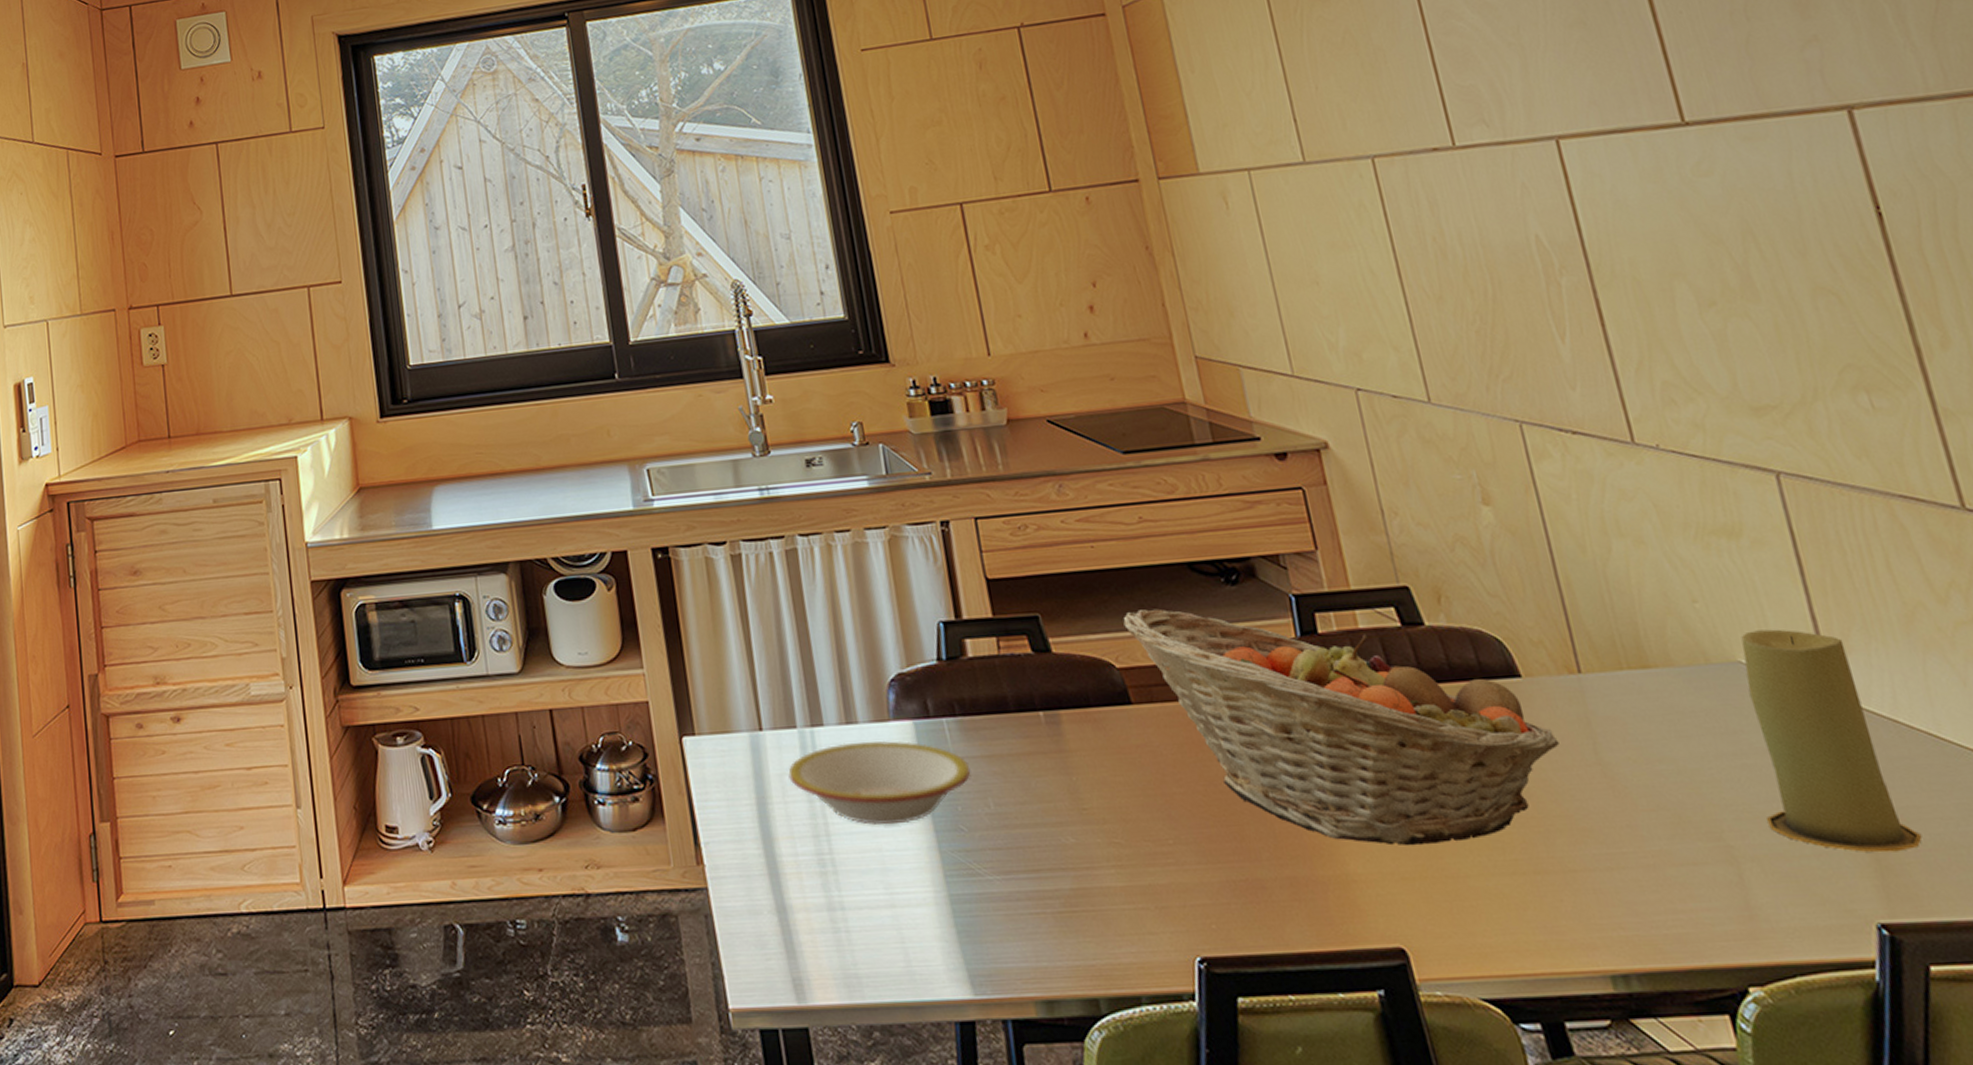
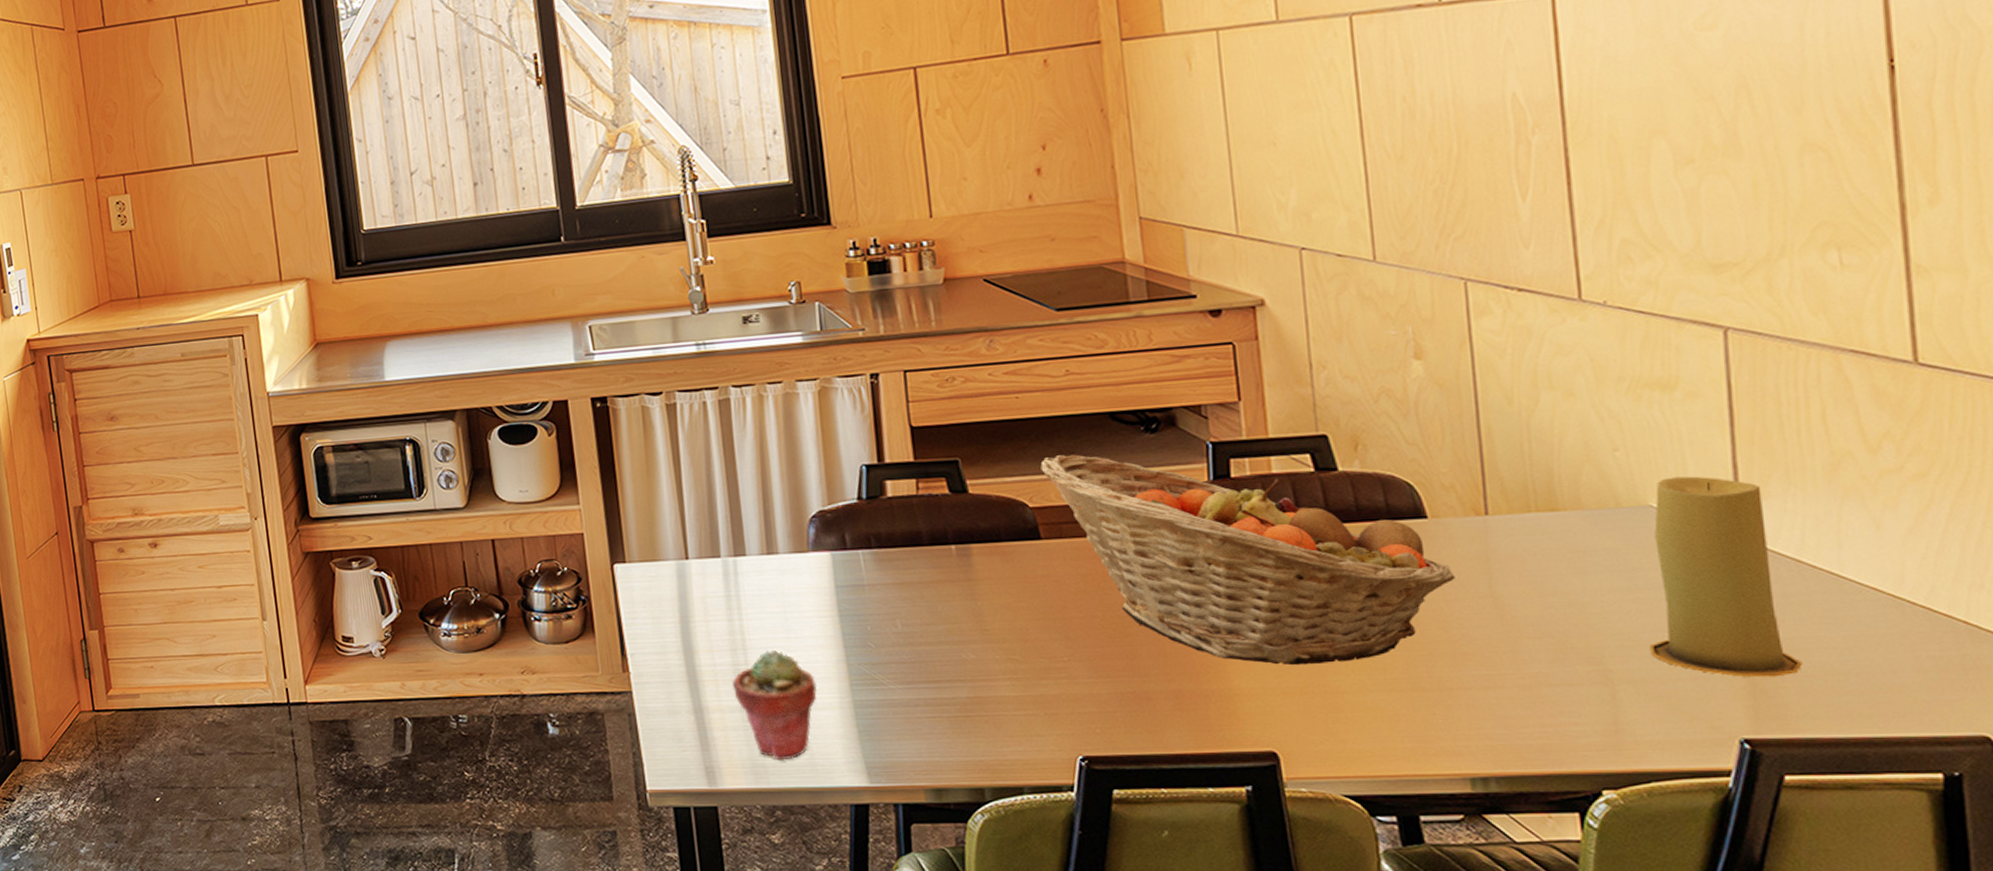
bowl: present [788,741,972,825] -> none [711,569,882,641]
potted succulent: none [817,836,910,969] -> present [732,650,818,761]

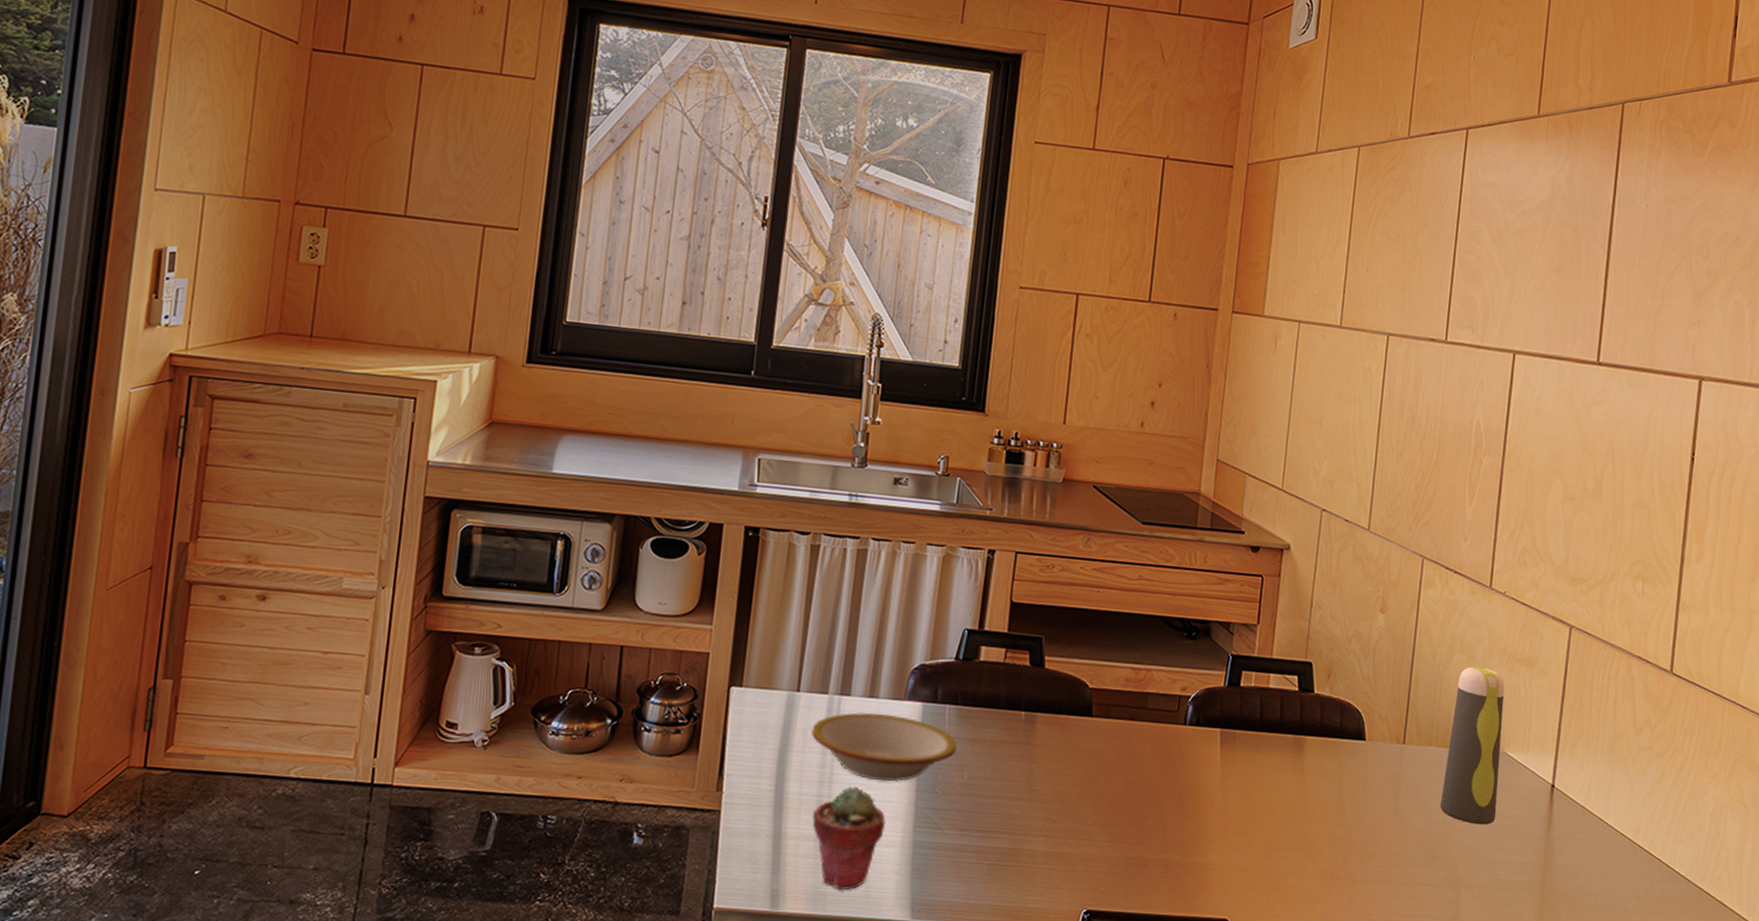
bowl: none [711,569,882,641] -> present [811,712,957,782]
fruit basket: present [1040,454,1455,666] -> none [1104,646,1375,850]
water bottle: none [1554,402,1654,602] -> present [1440,666,1505,825]
candle: present [1648,476,1803,678] -> none [1485,732,1573,894]

